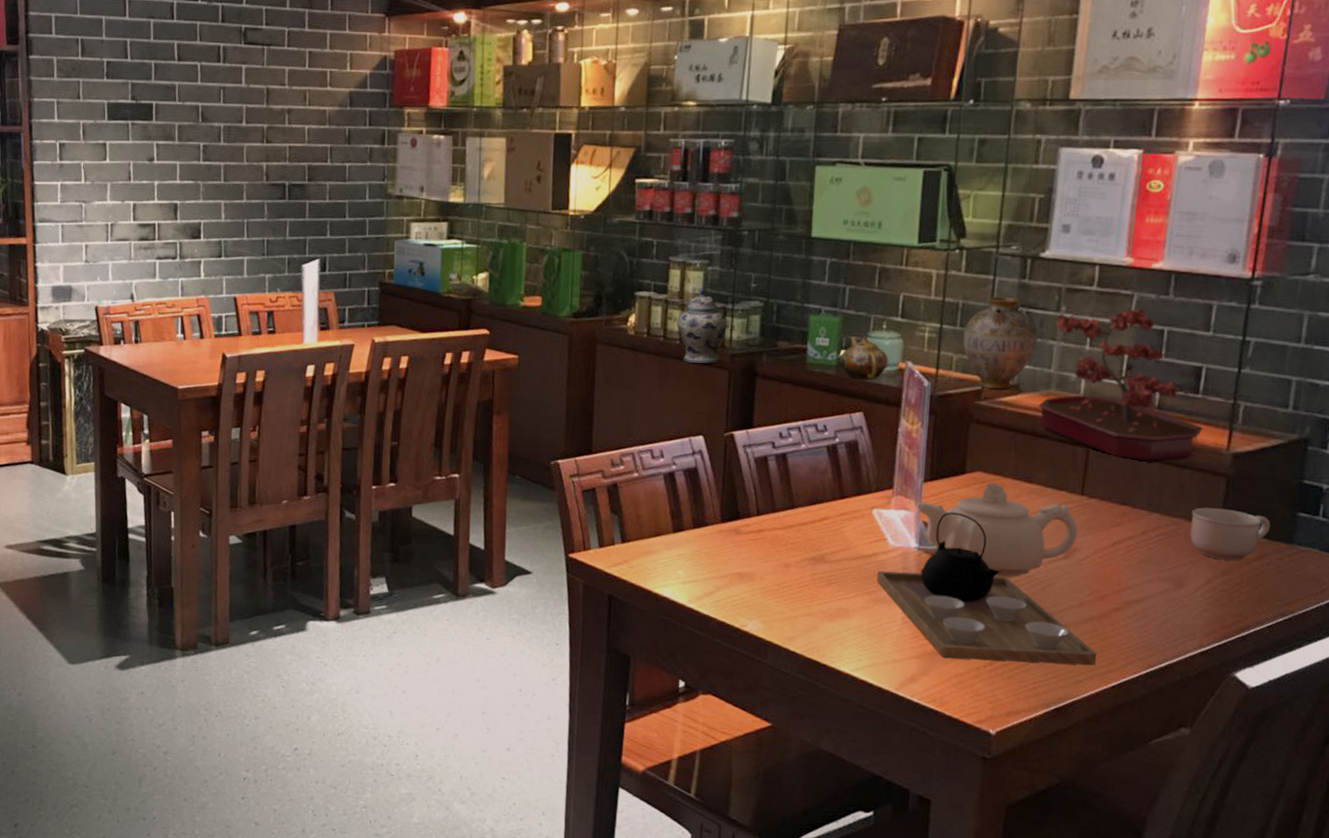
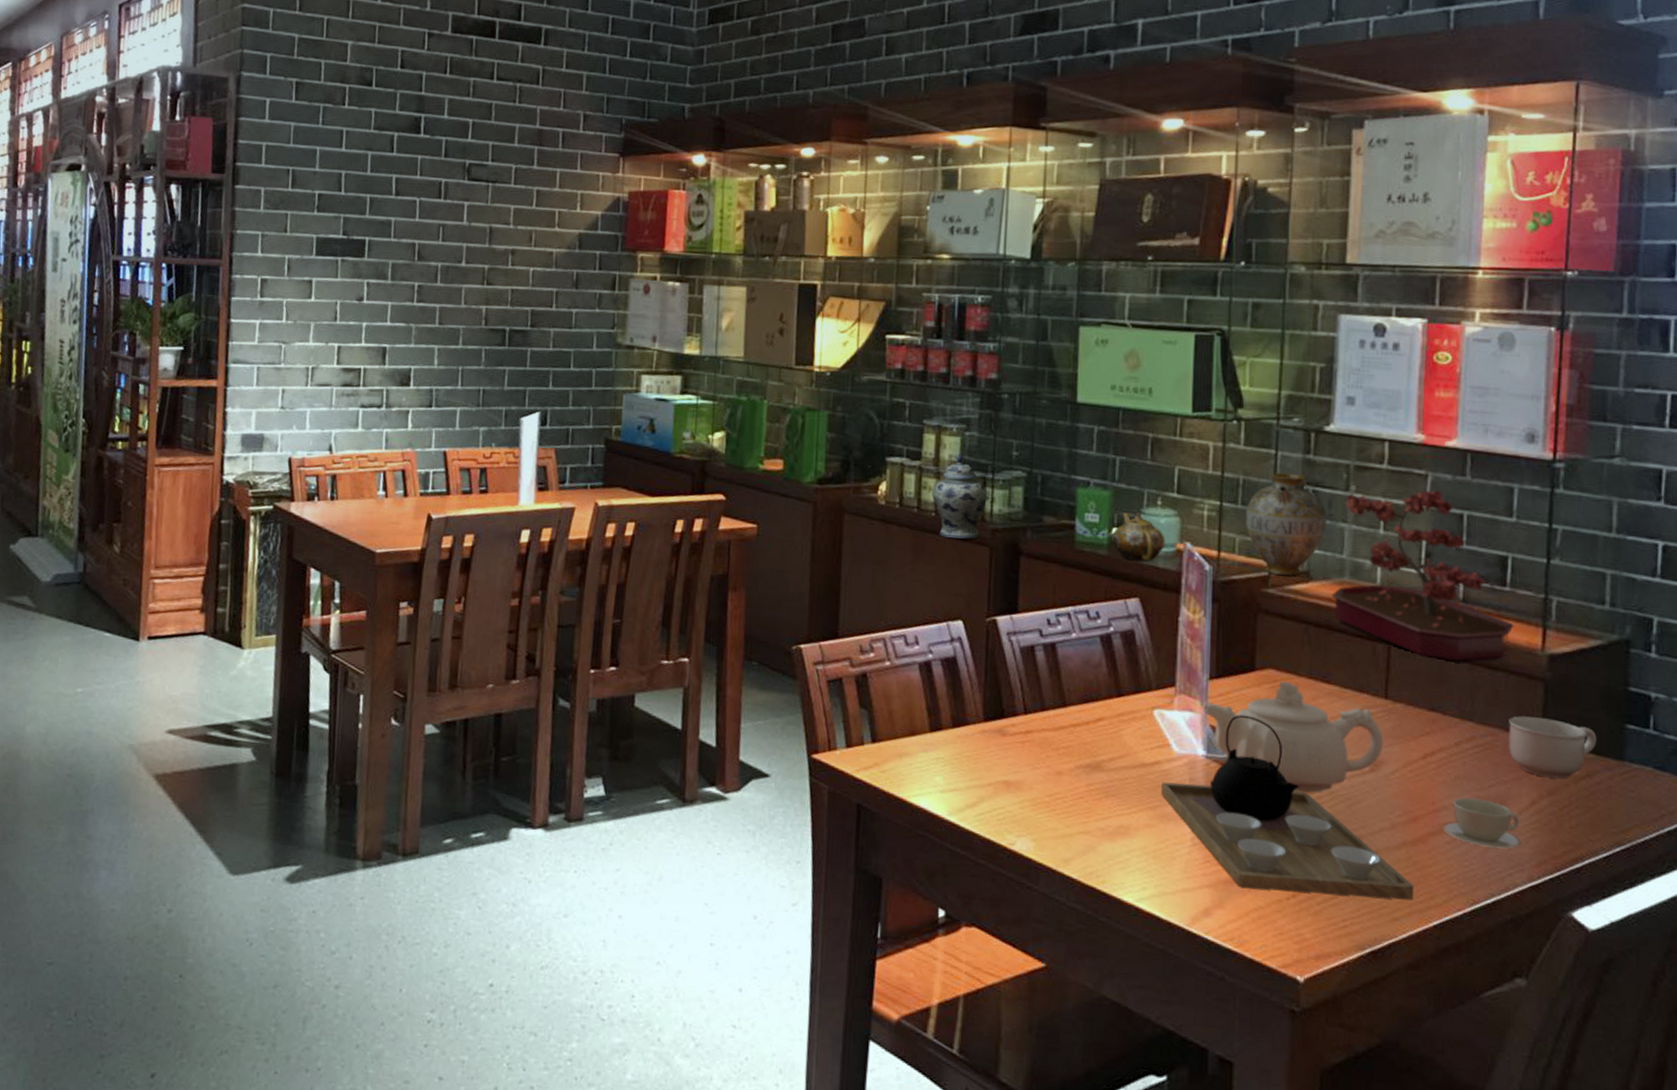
teacup: none [1125,578,1195,621] -> present [1441,797,1522,849]

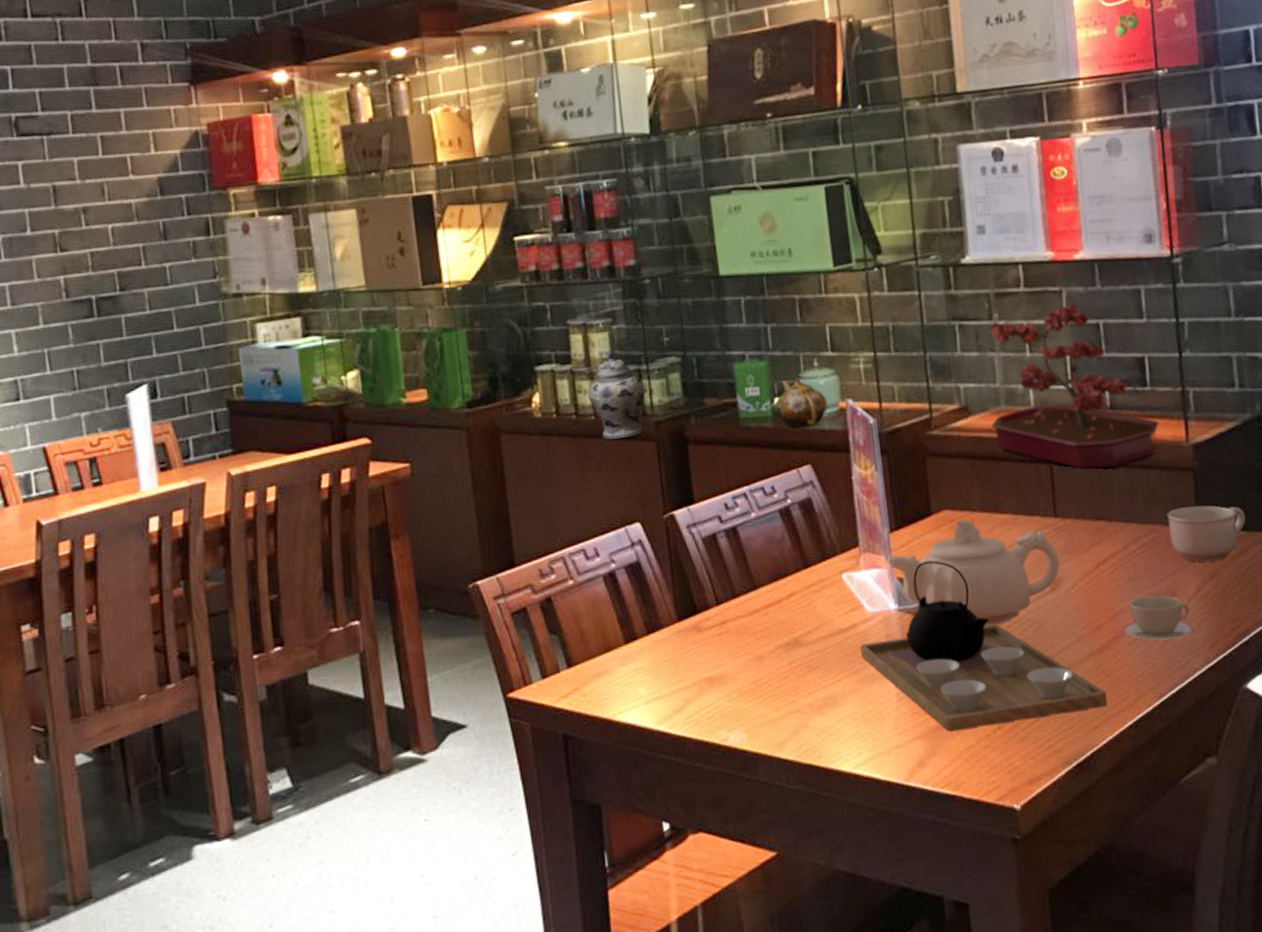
ceramic jug: present [1245,472,1327,576] -> none [899,311,978,416]

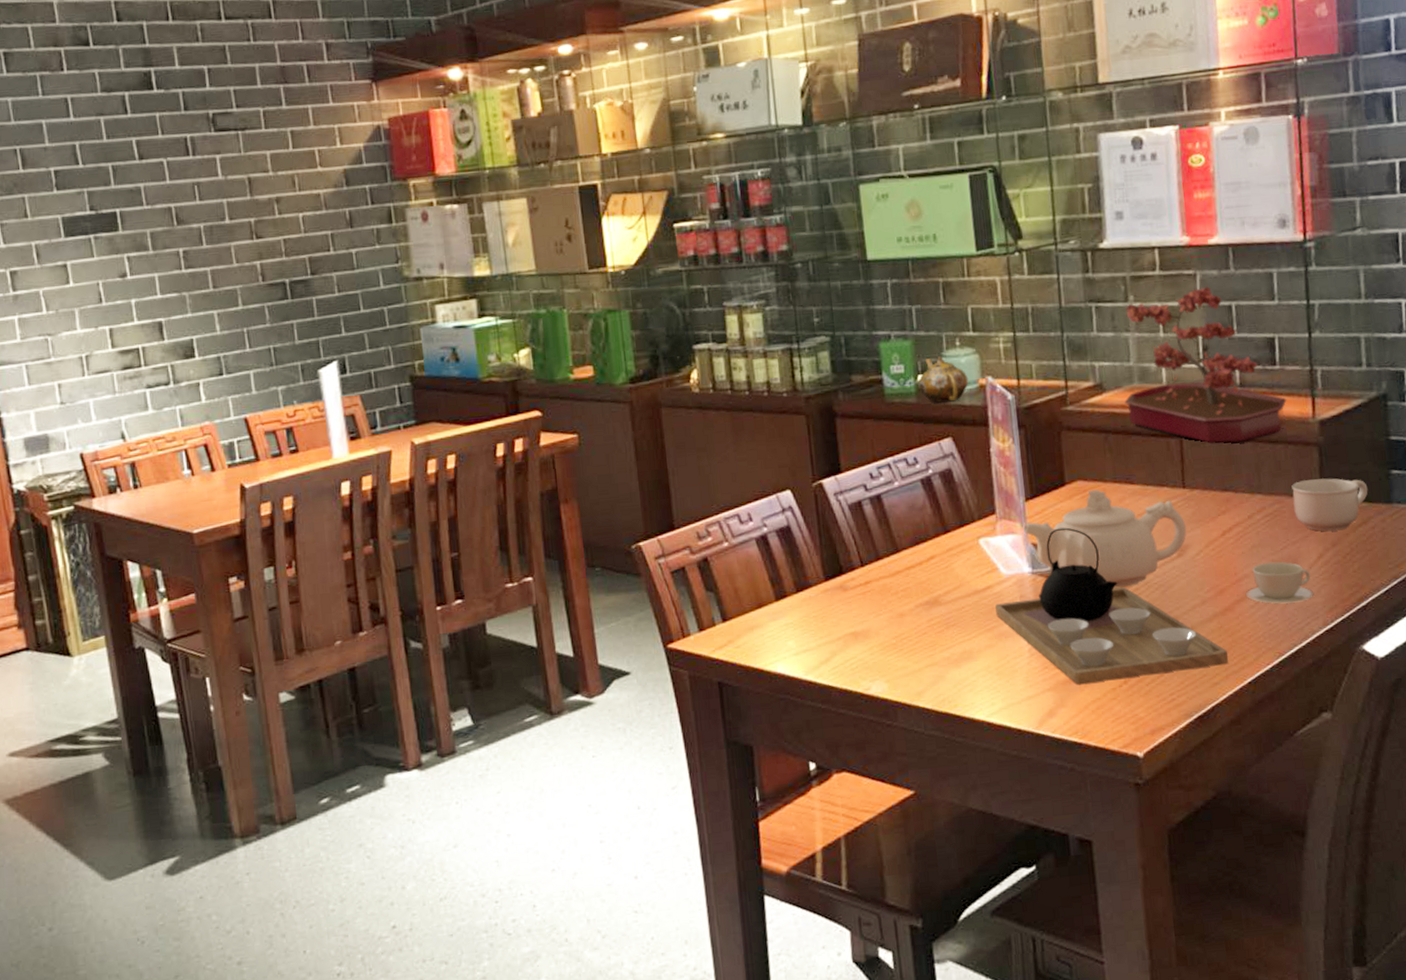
ginger jar: present [588,350,646,440] -> none [742,330,796,414]

